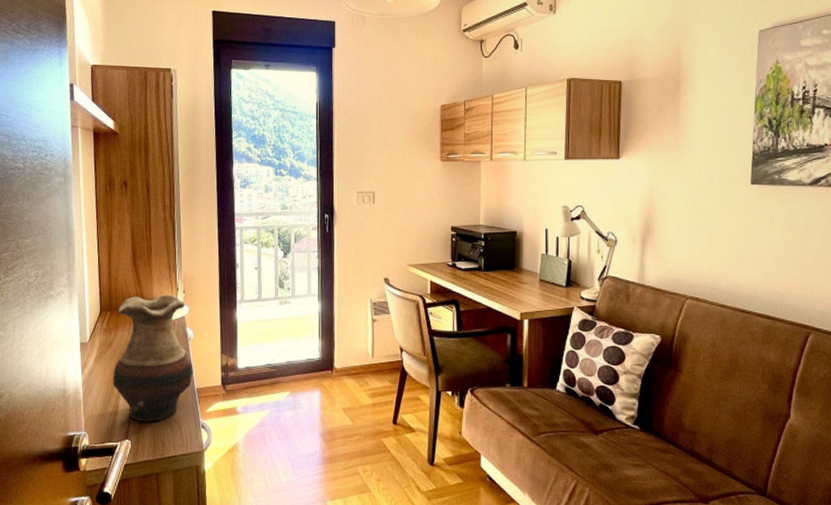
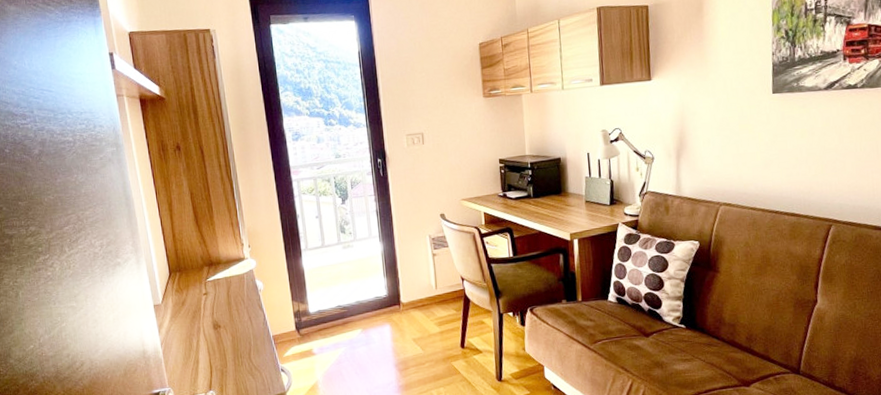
vase: present [112,294,193,422] -> none [187,250,268,373]

